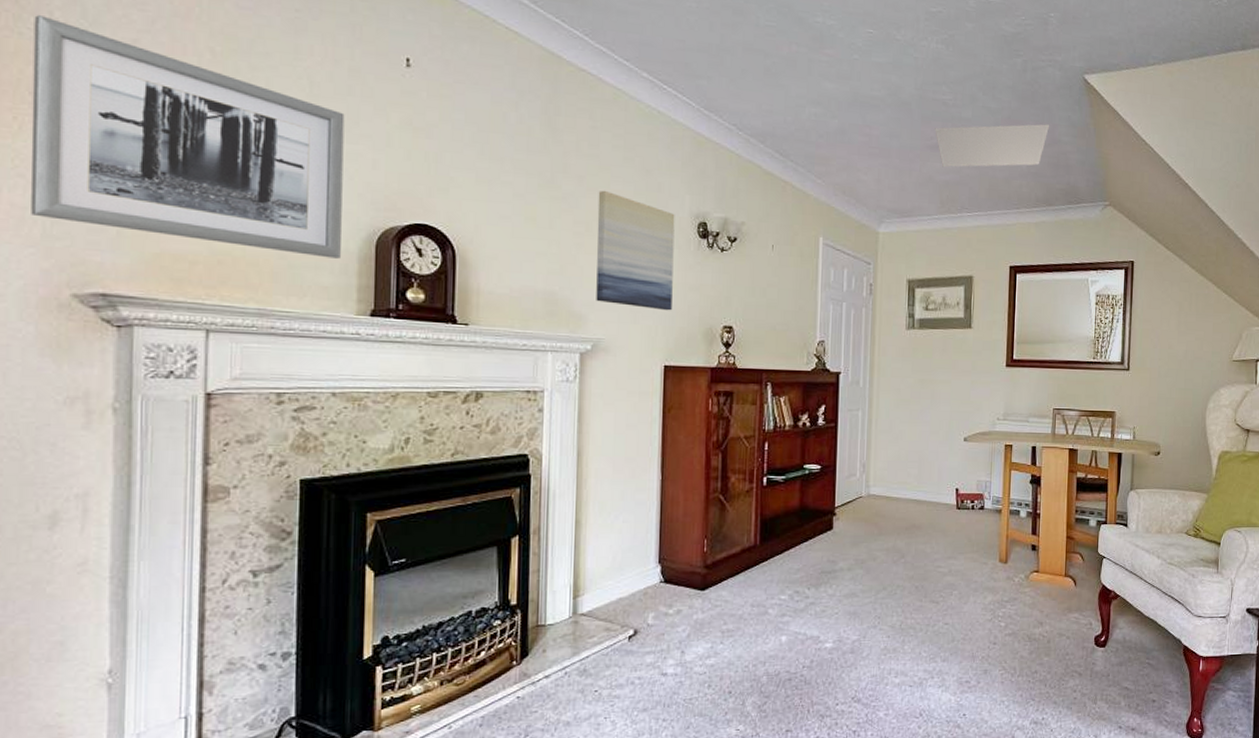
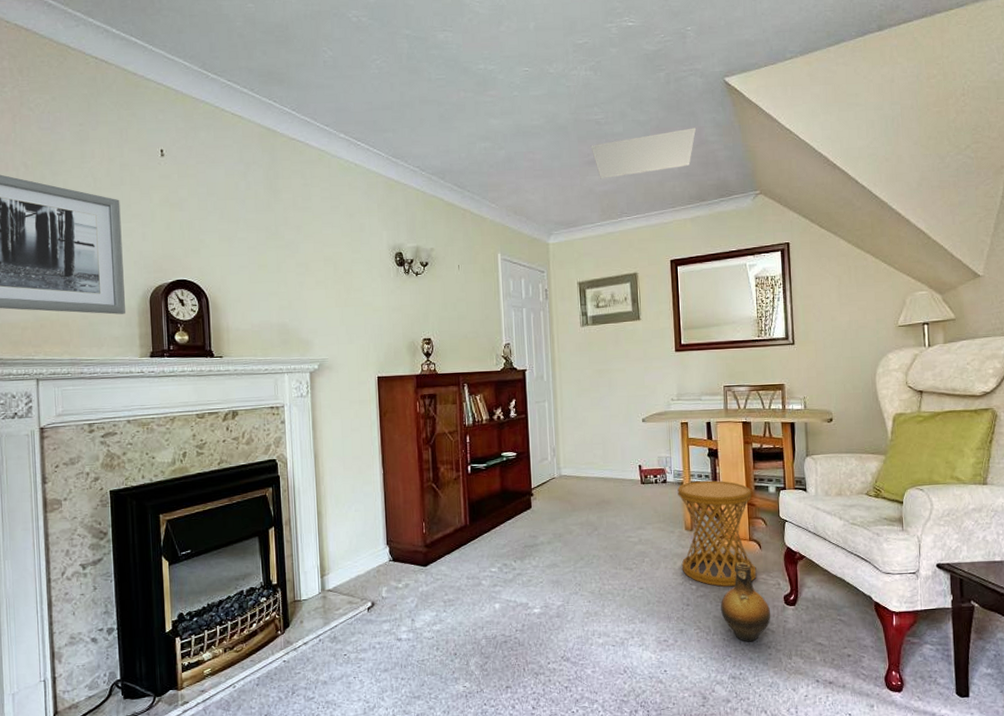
wall art: present [596,190,675,311] -> none [313,235,380,331]
side table: none [991,510,1072,626] -> present [677,480,757,587]
ceramic jug: none [1029,599,1080,685] -> present [721,562,771,642]

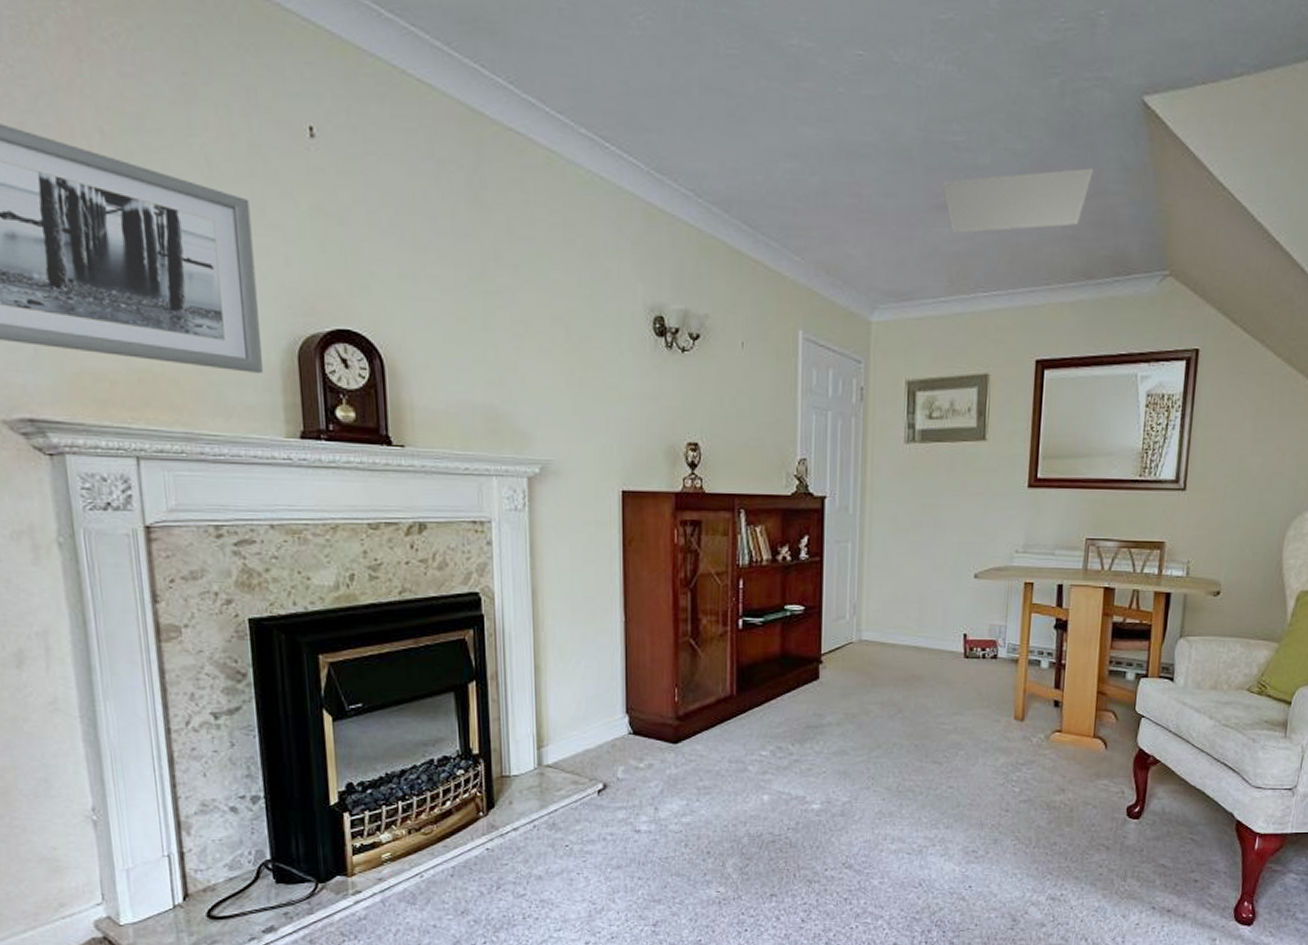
side table: present [677,480,757,587] -> none [1004,659,1104,792]
ceramic jug: present [721,562,771,642] -> none [1047,763,1109,859]

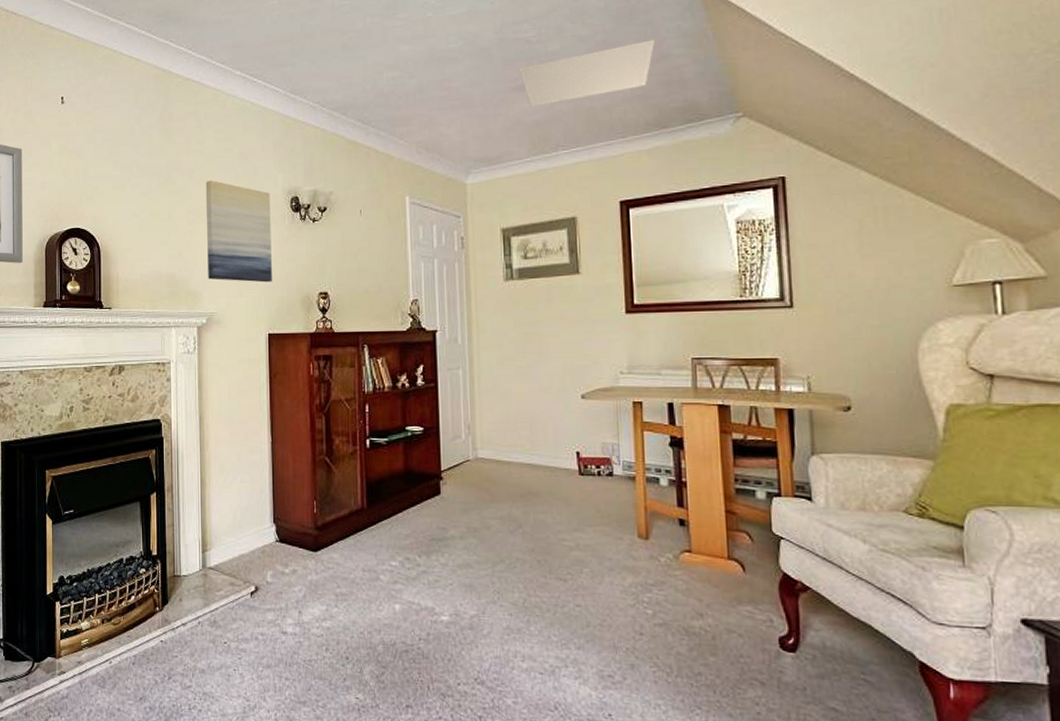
wall art: none [536,280,628,426] -> present [205,180,272,283]

